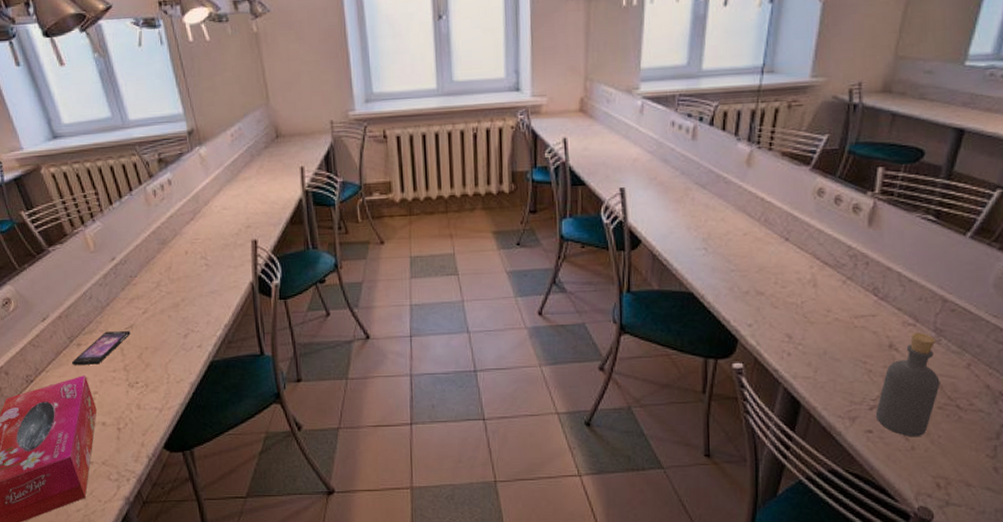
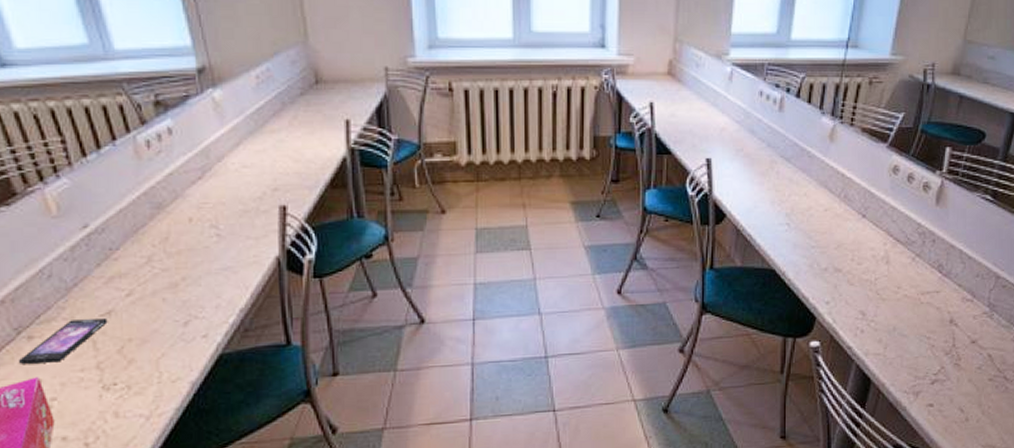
bottle: present [875,333,940,437] -> none [936,308,991,409]

